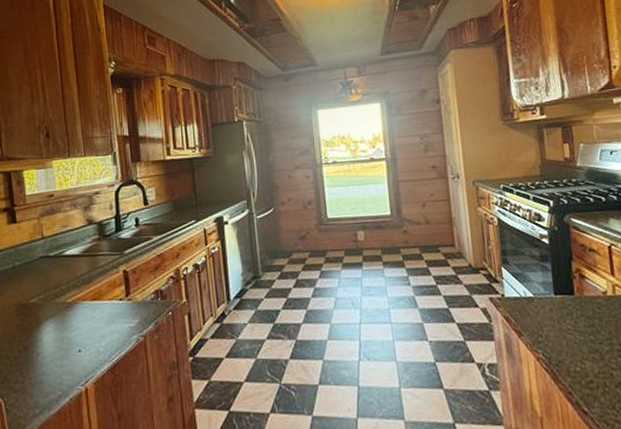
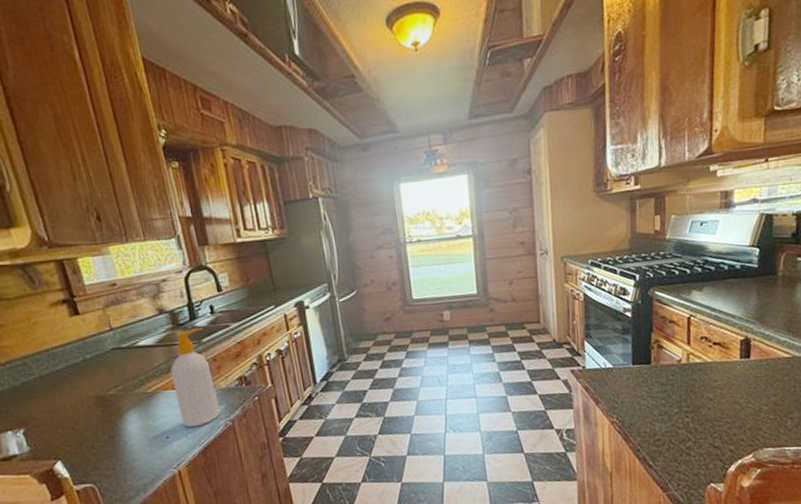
soap bottle: none [91,238,134,342] -> present [170,326,221,428]

